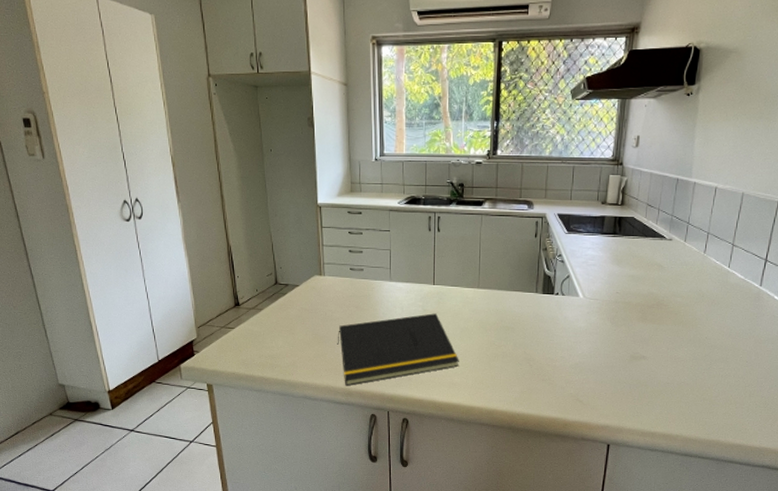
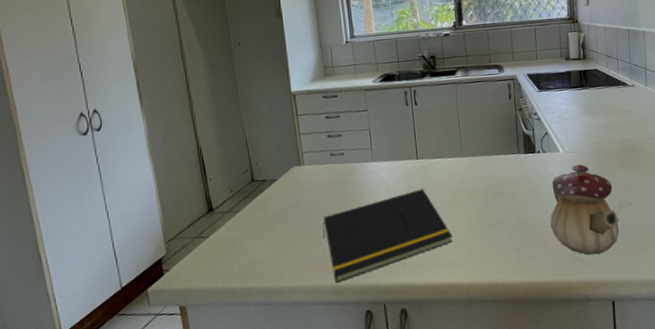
teapot: none [558,312,629,400] -> present [550,164,620,255]

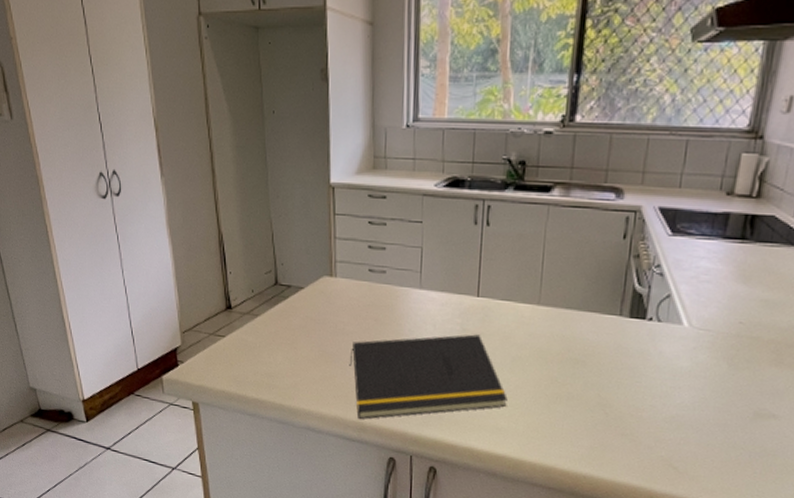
teapot: present [550,164,620,255] -> none [645,347,753,469]

